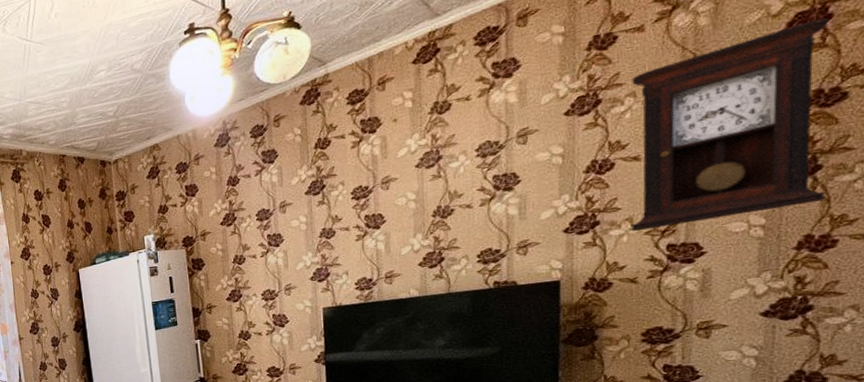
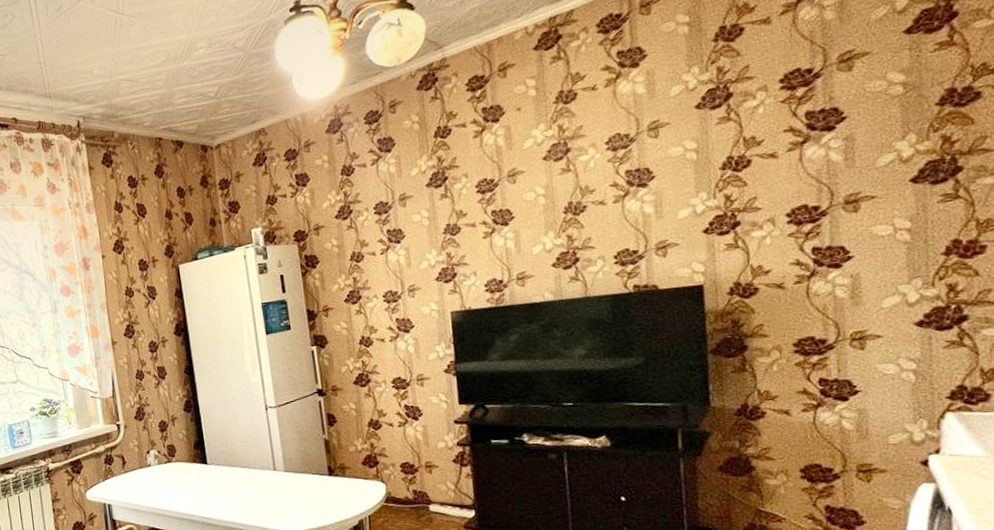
pendulum clock: present [629,18,829,232] -> none [762,16,970,234]

